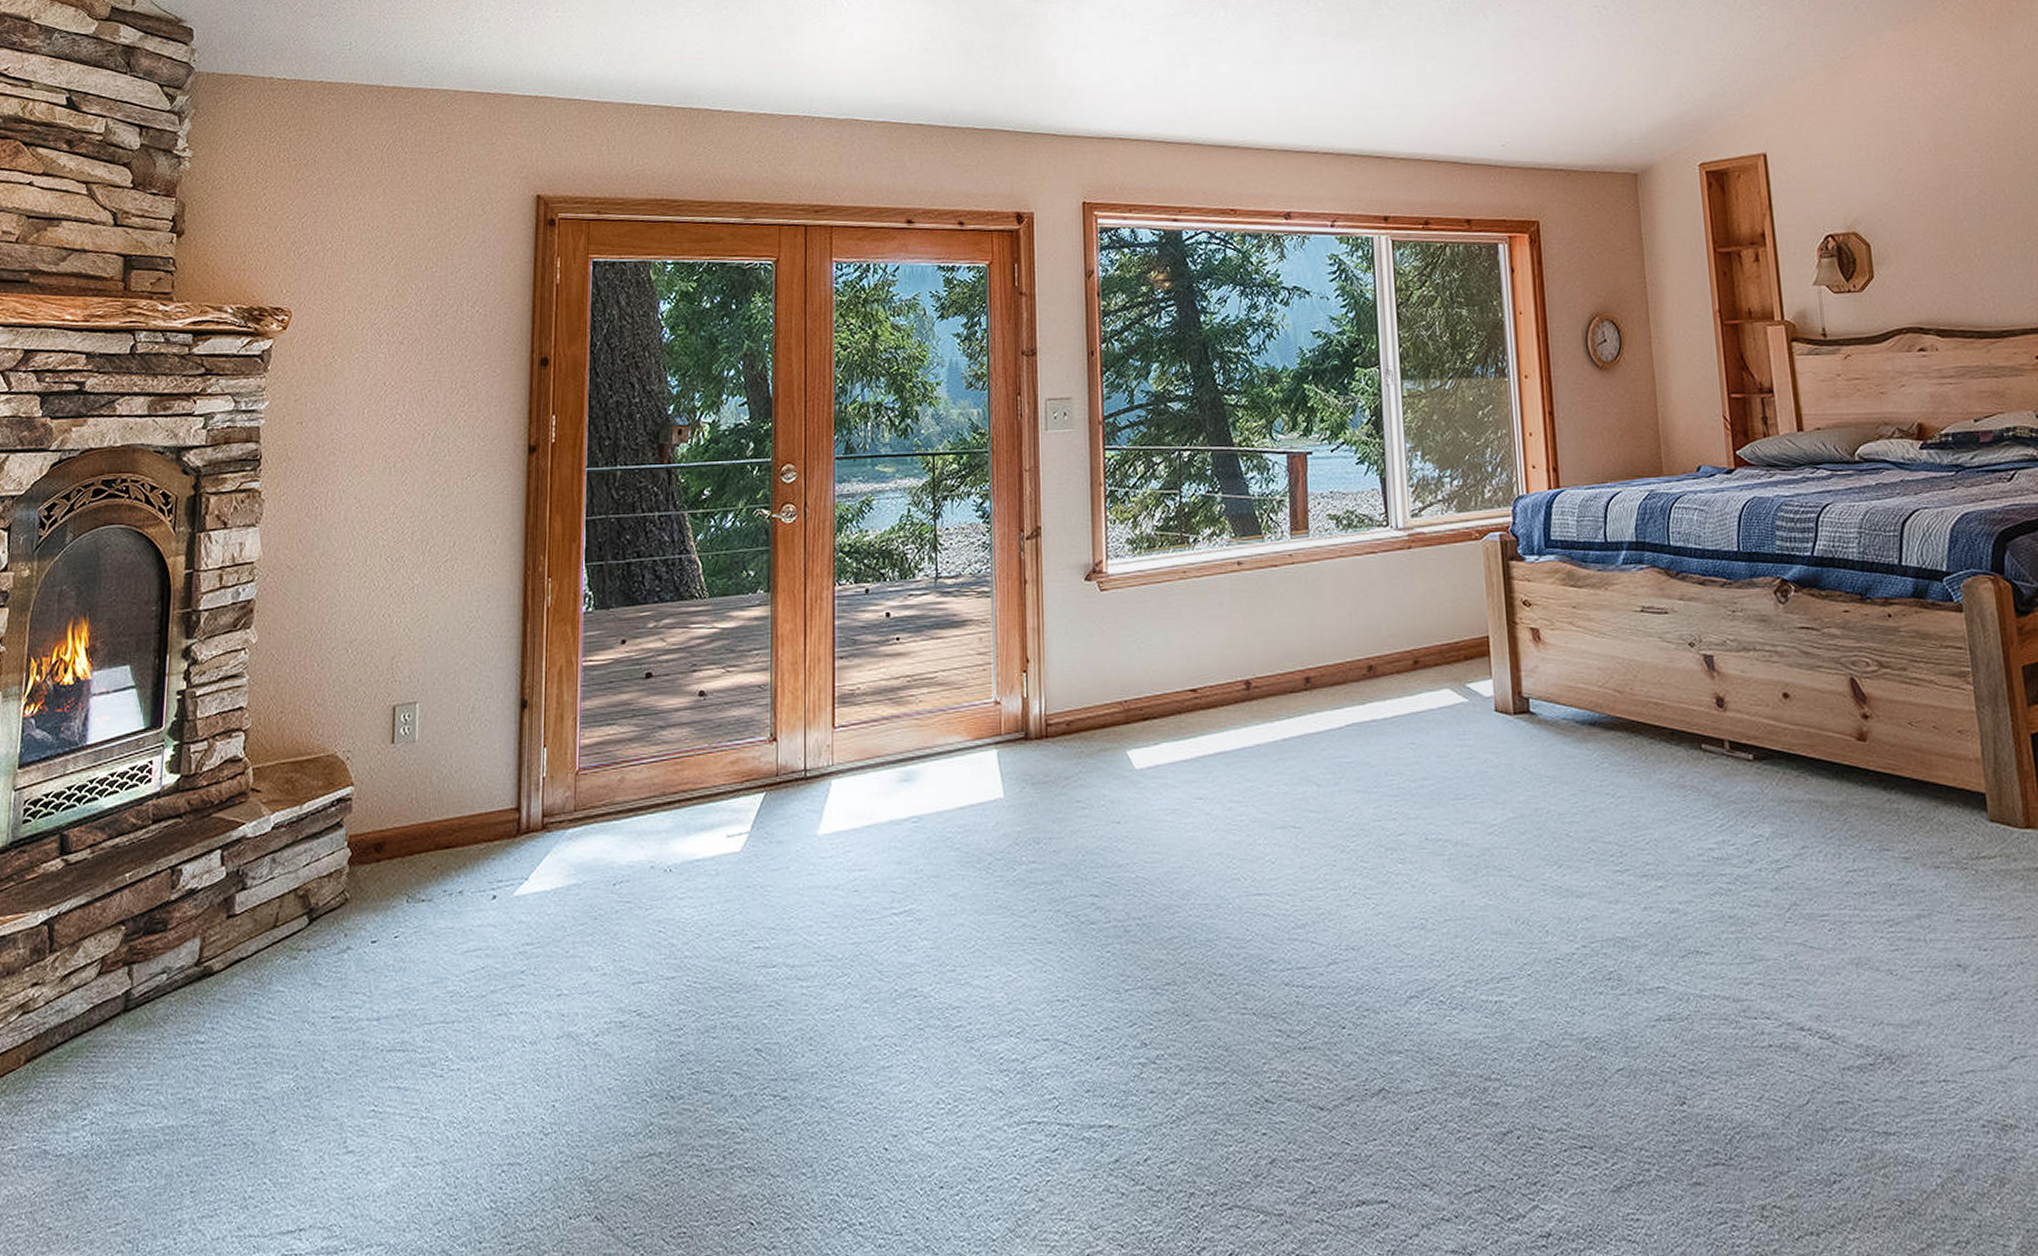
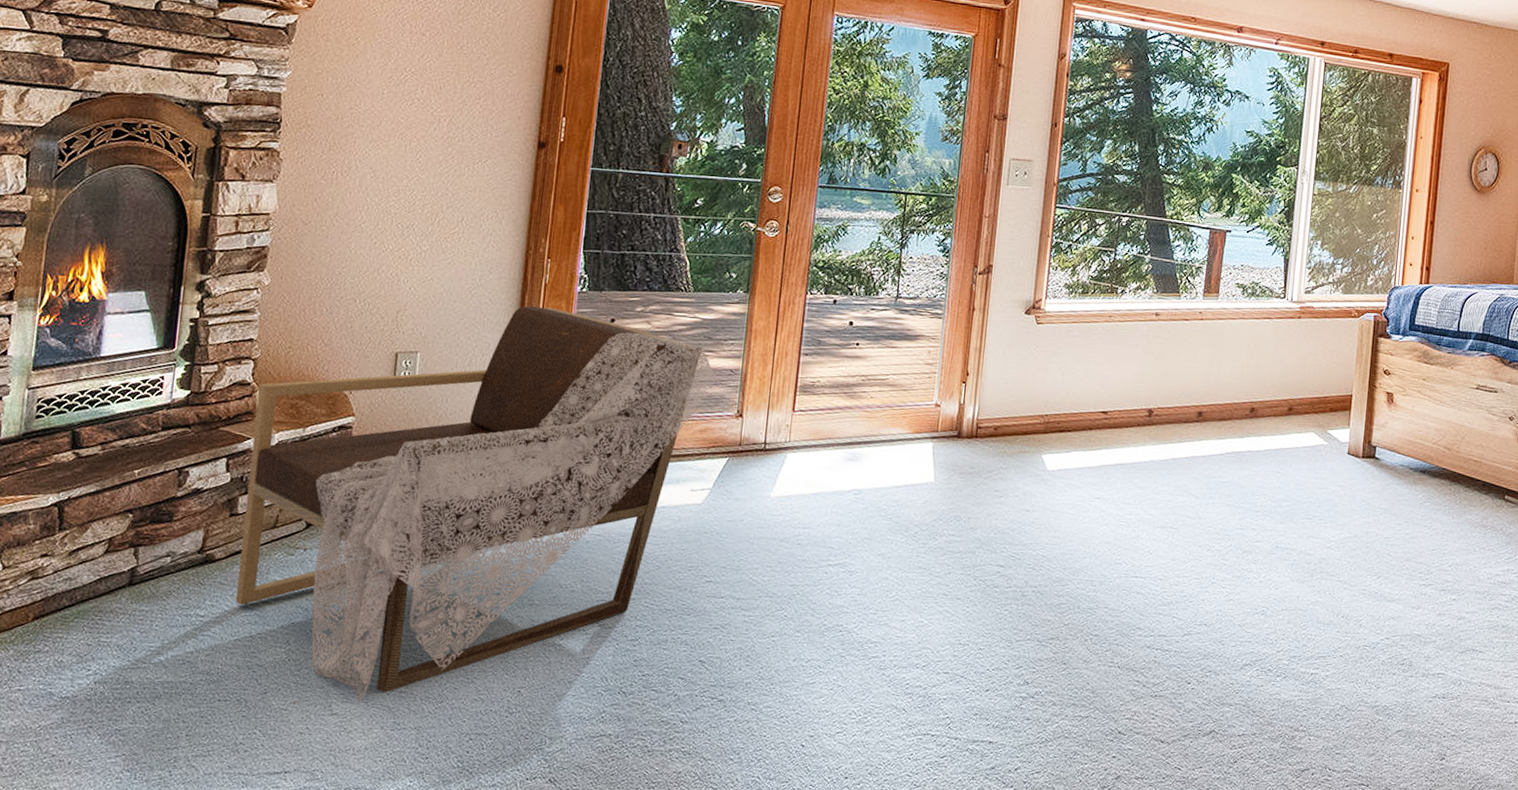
armchair: none [237,634,743,1143] -> present [236,306,716,704]

